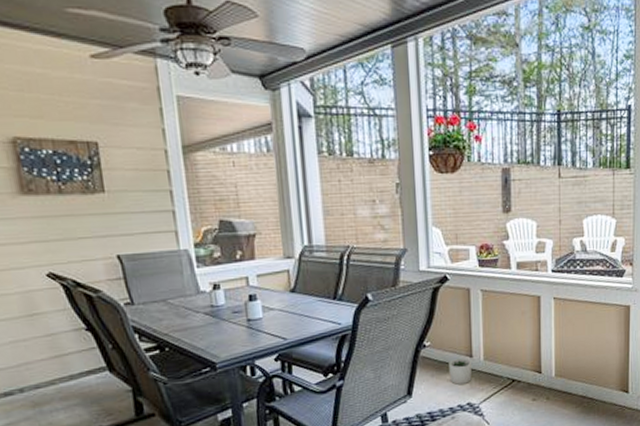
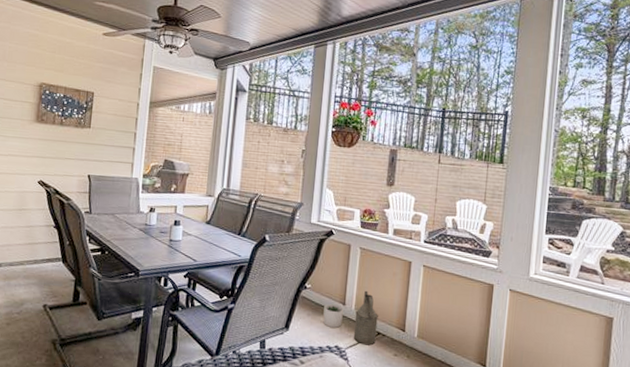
watering can: none [485,336,511,396] -> present [353,290,378,346]

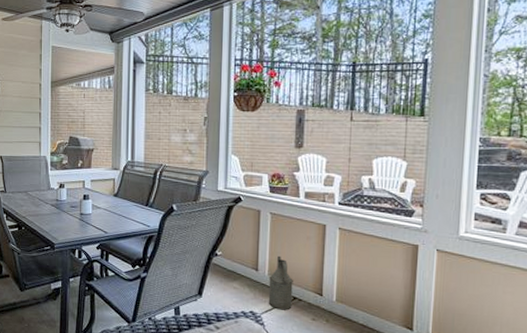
planter: present [323,304,344,329] -> none [236,270,256,294]

